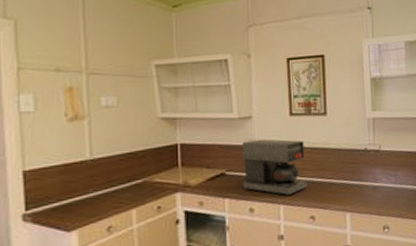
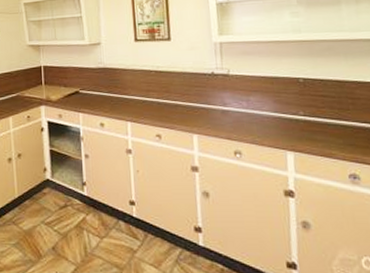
coffee maker: present [241,139,308,196] -> none [92,62,153,115]

